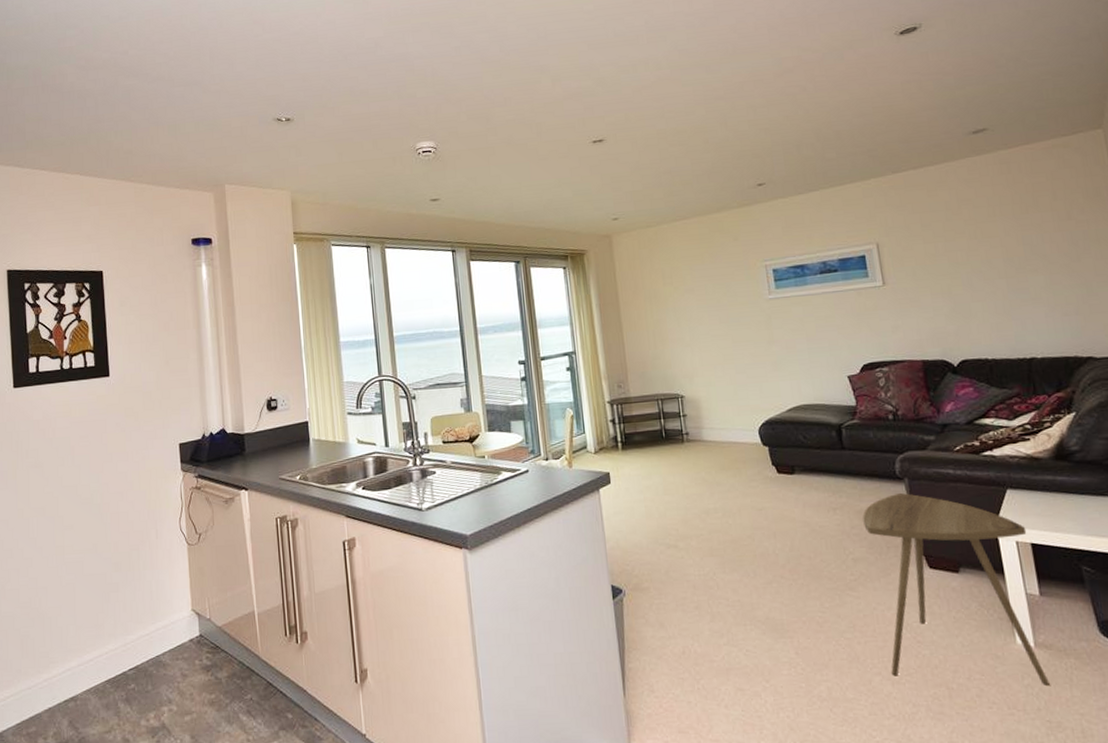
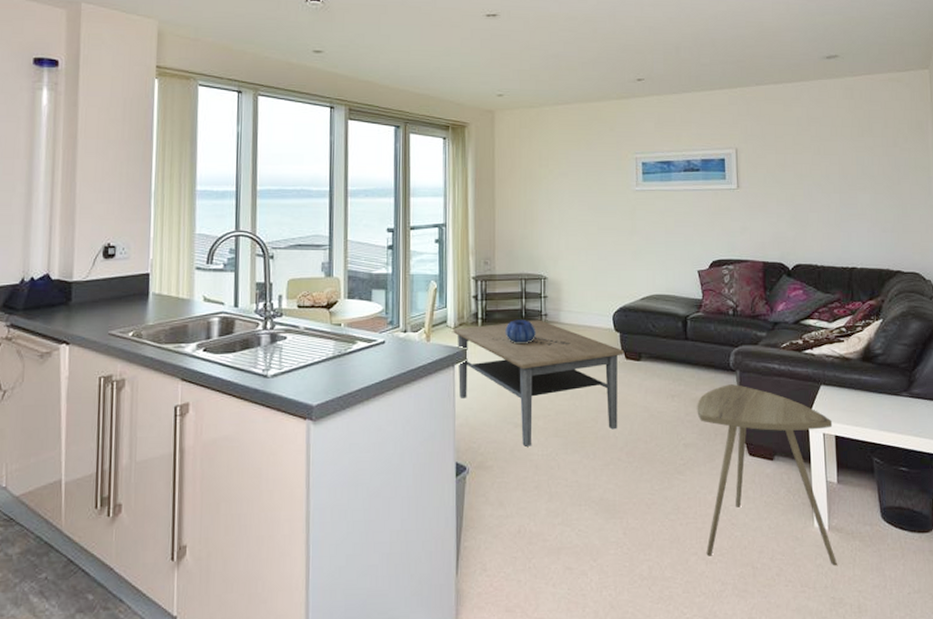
coffee table: none [594,439,777,567] -> present [453,320,625,447]
decorative bowl: none [646,440,680,465] -> present [505,320,537,345]

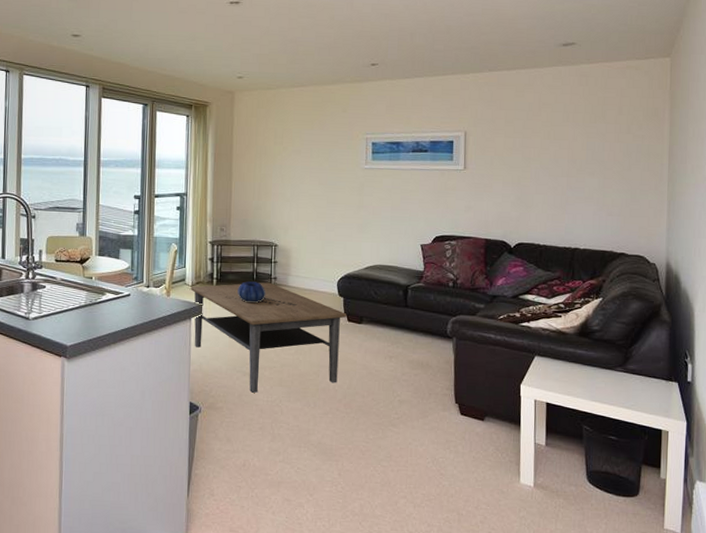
side table: present [697,383,837,565] -> none [413,349,545,518]

